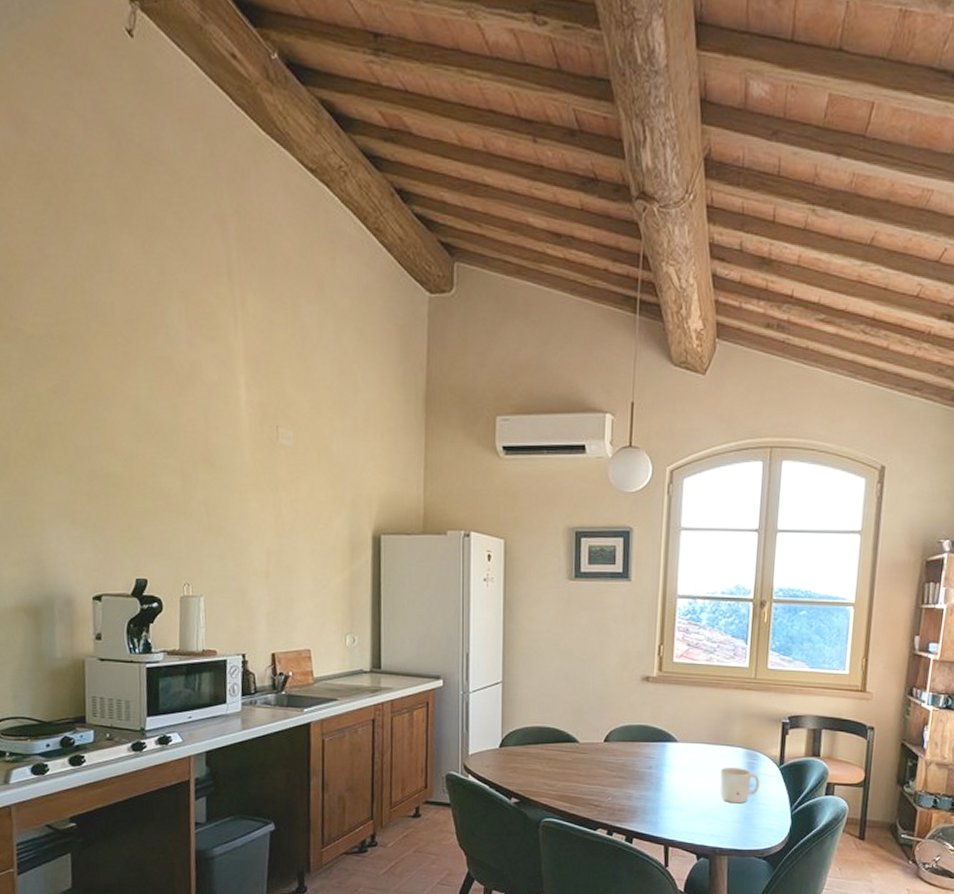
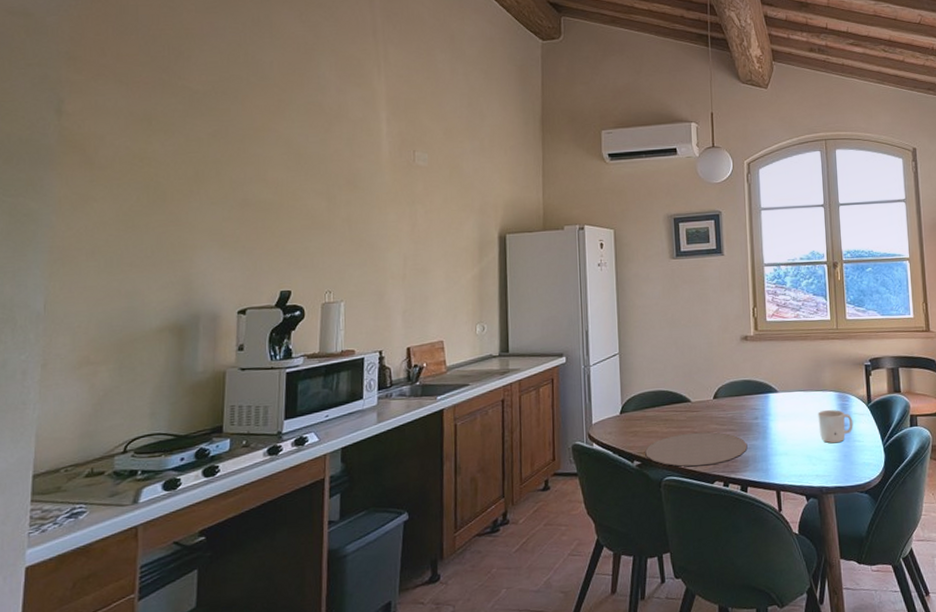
placemat: none [524,775,637,812] -> present [645,432,748,467]

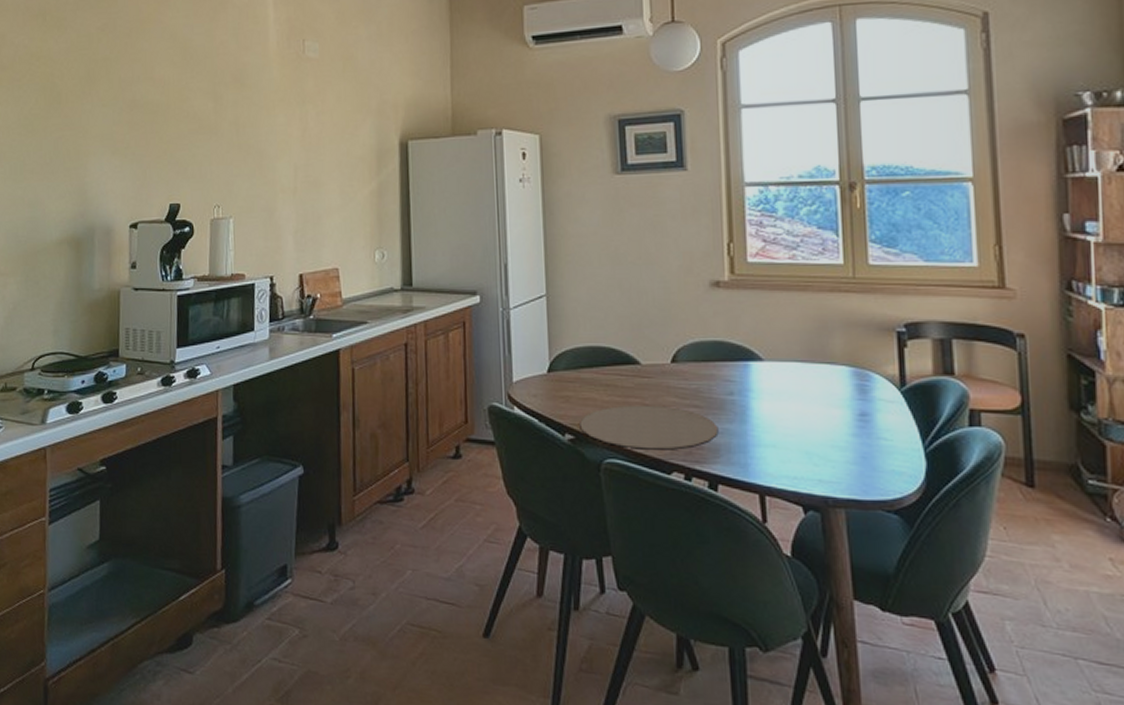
mug: present [818,410,853,444] -> none [822,392,877,439]

